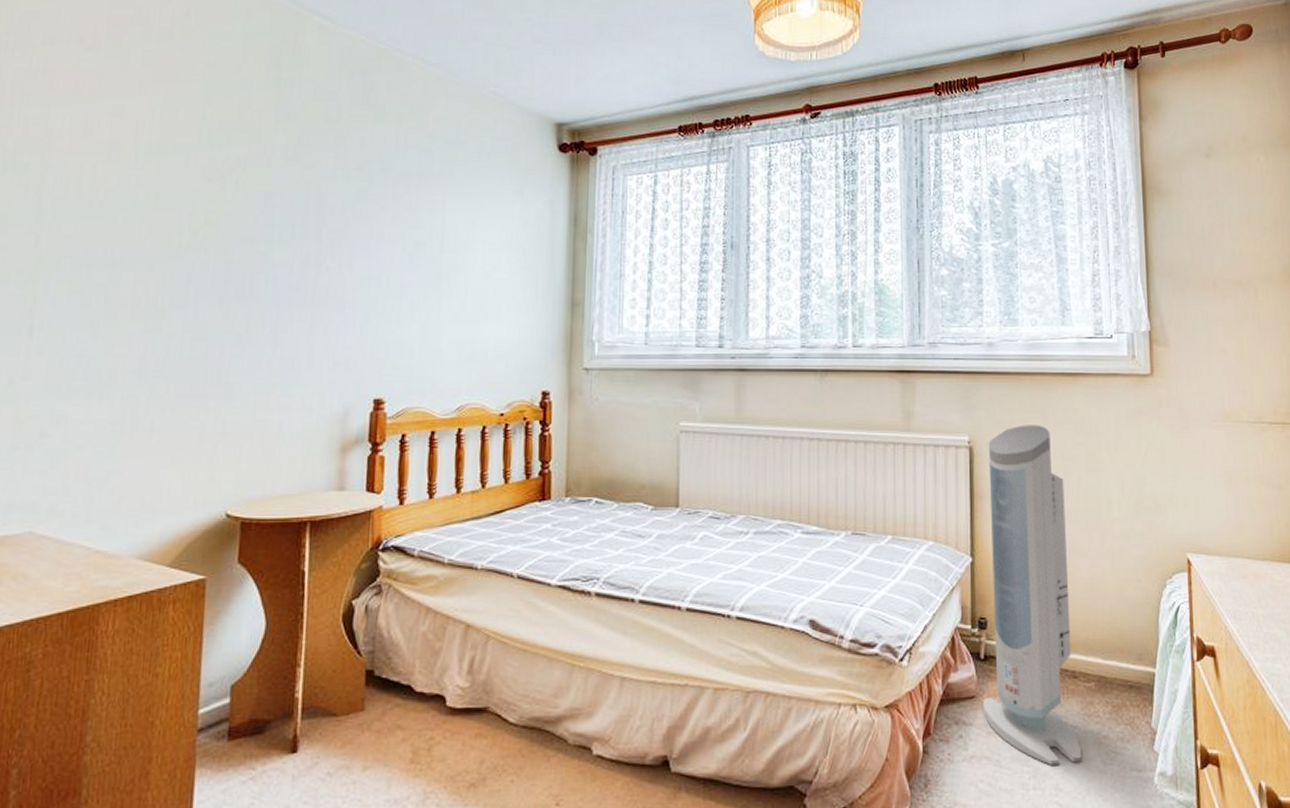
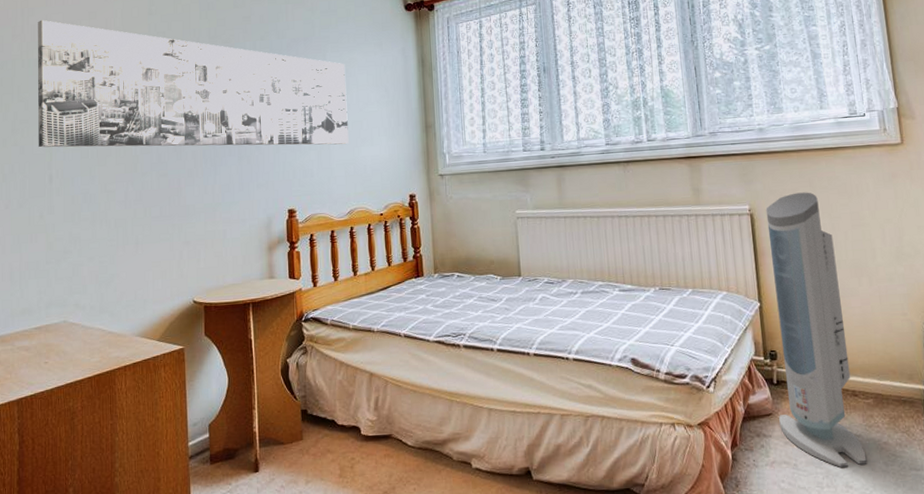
wall art: none [16,109,471,318] -> present [37,19,349,148]

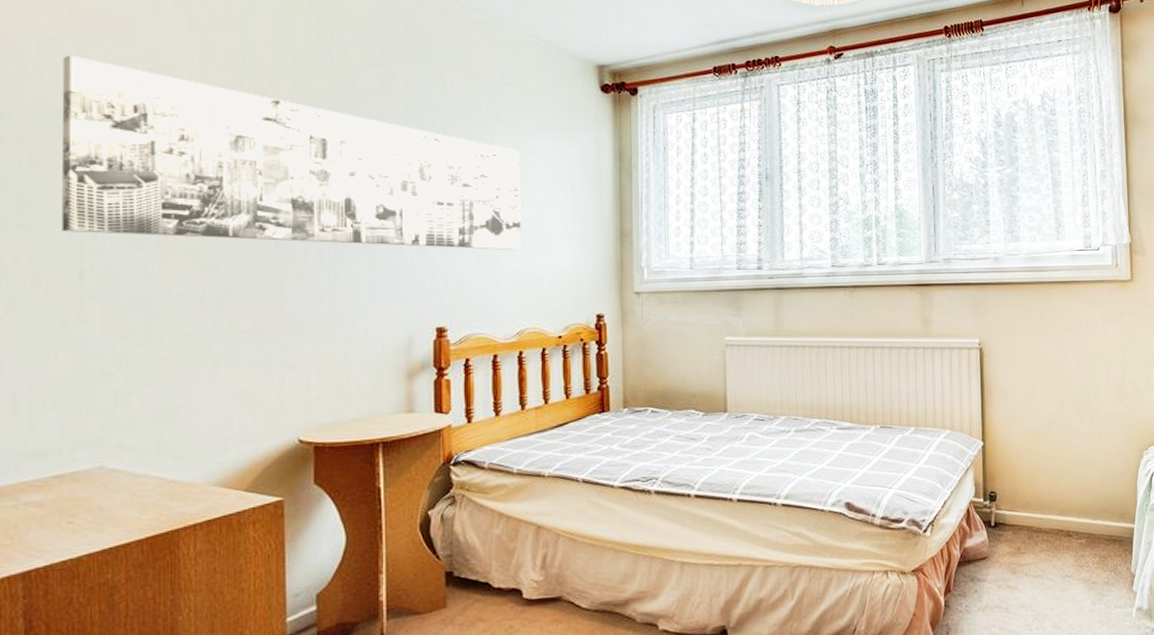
air purifier: present [766,192,867,467] -> none [994,326,1076,609]

